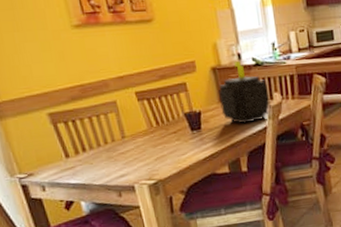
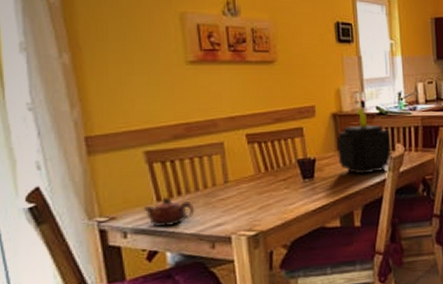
teapot: none [55,153,100,180] -> present [144,197,195,227]

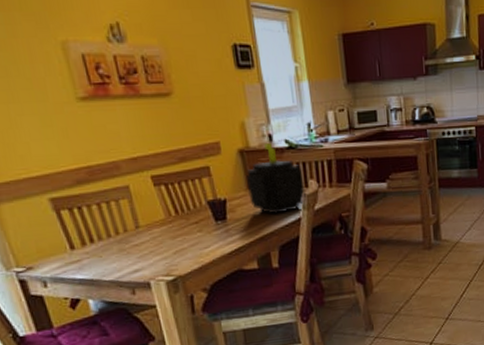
teapot: present [144,197,195,227] -> none [58,245,111,275]

